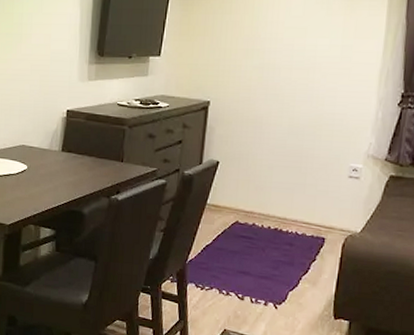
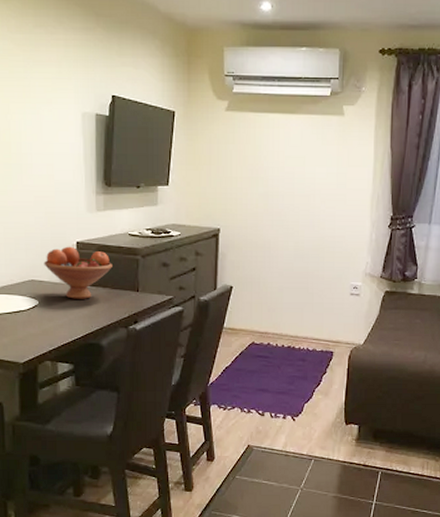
fruit bowl: none [35,114,99,167] -> present [44,246,112,299]

